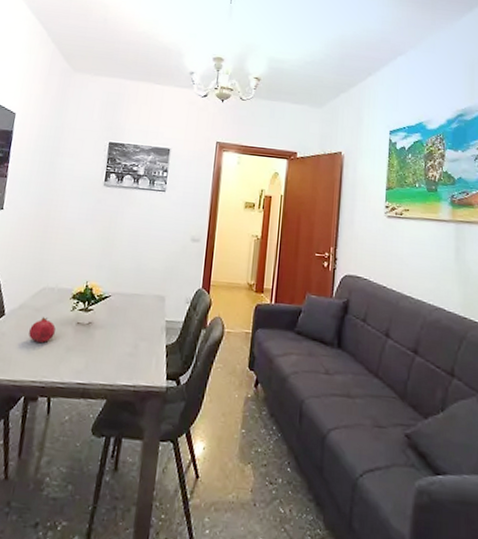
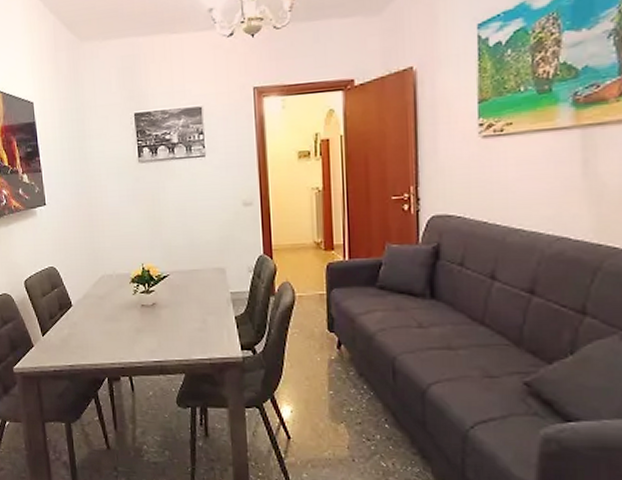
fruit: present [29,317,56,344] -> none [98,304,122,329]

